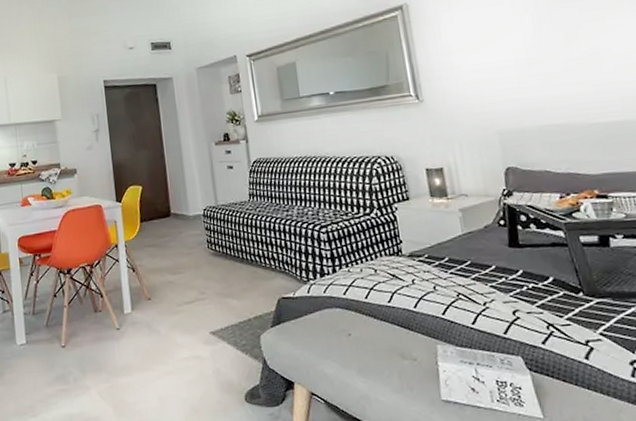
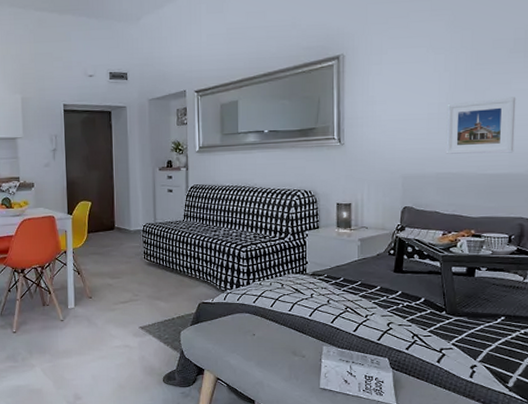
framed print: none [535,34,626,104] -> present [445,97,516,154]

